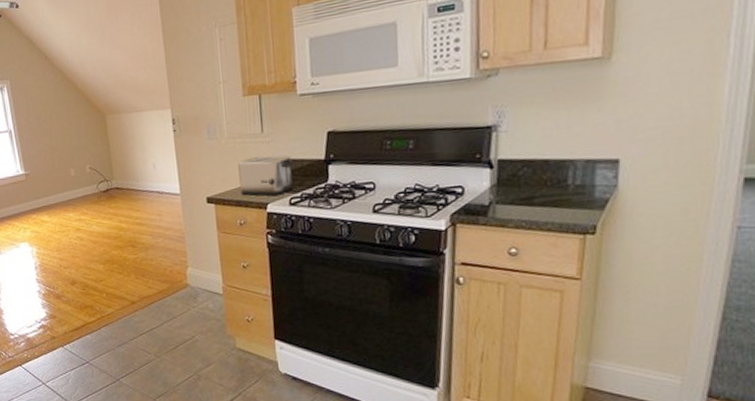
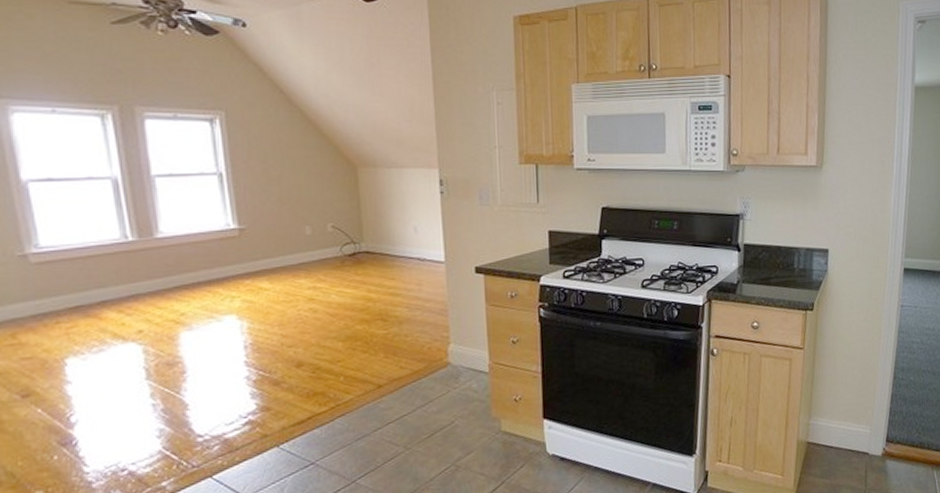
toaster: present [238,155,293,196] -> none [511,226,568,269]

